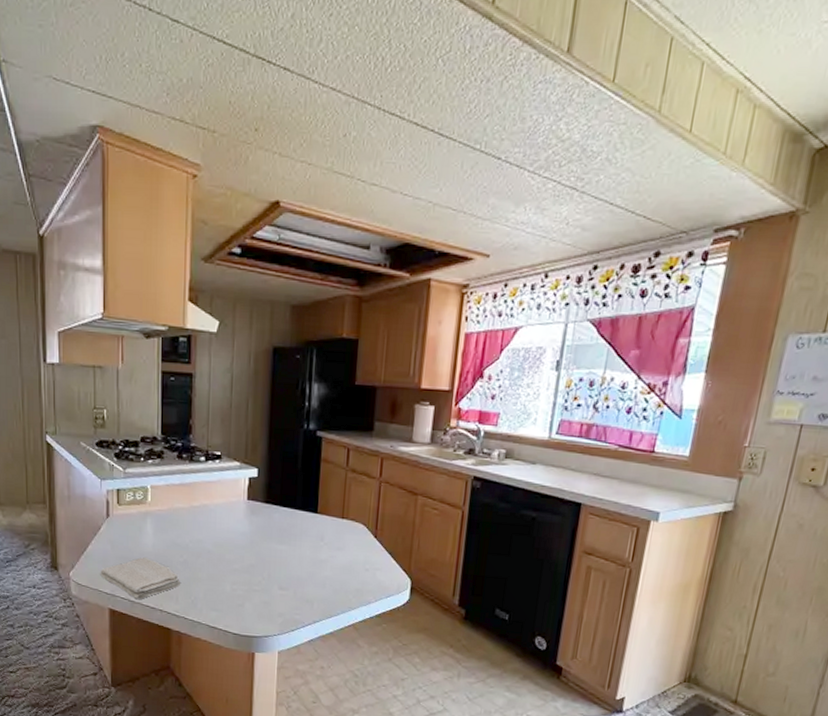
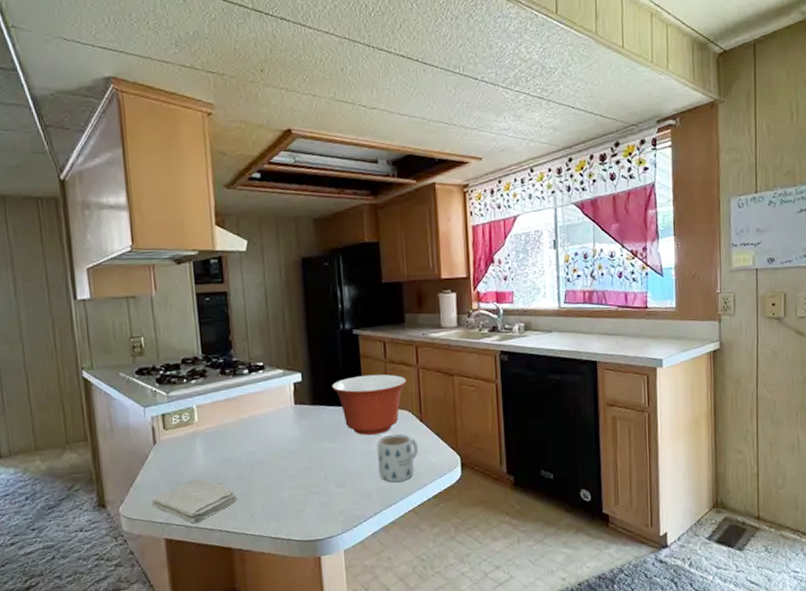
mixing bowl: none [287,480,367,543] -> present [332,374,407,435]
mug: none [324,545,369,595] -> present [377,433,419,483]

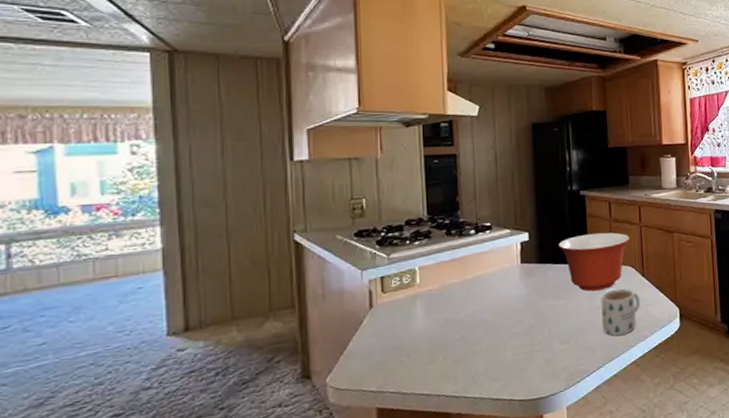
washcloth: present [152,479,237,524] -> none [364,342,458,390]

